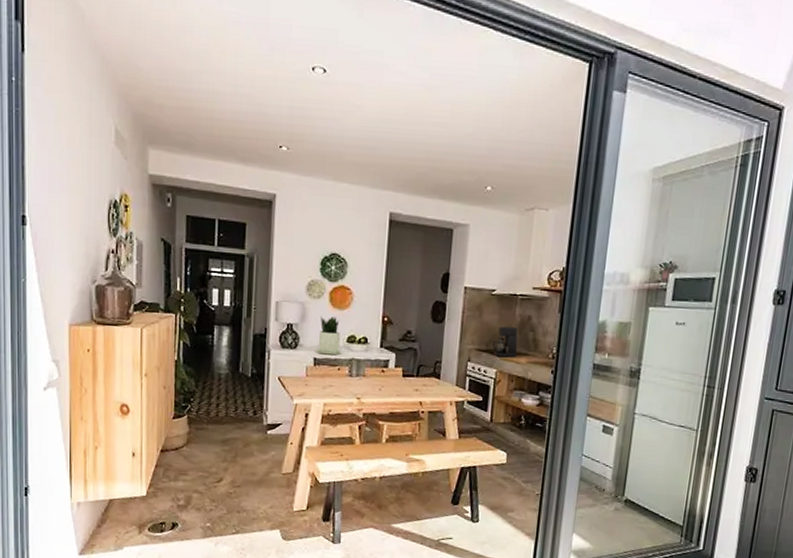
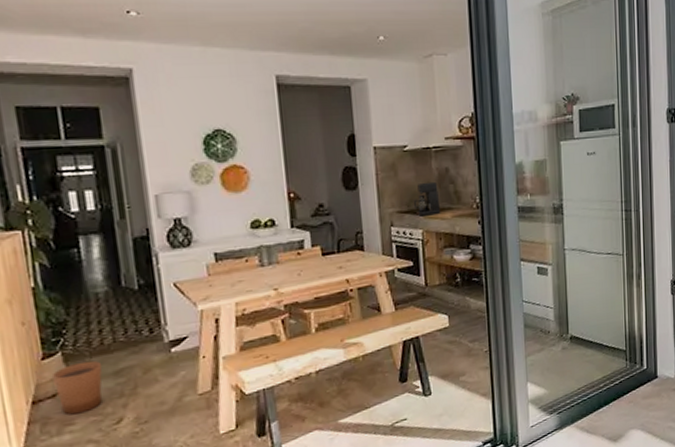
planter: none [177,426,215,468] -> present [51,361,103,415]
planter: present [316,316,341,355] -> none [214,202,246,248]

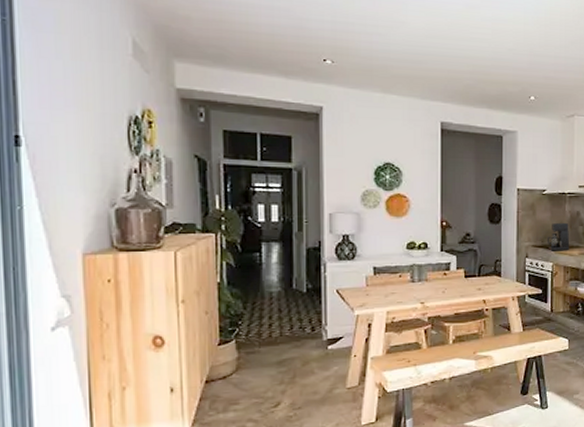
planter: present [51,361,103,415] -> none [224,350,268,396]

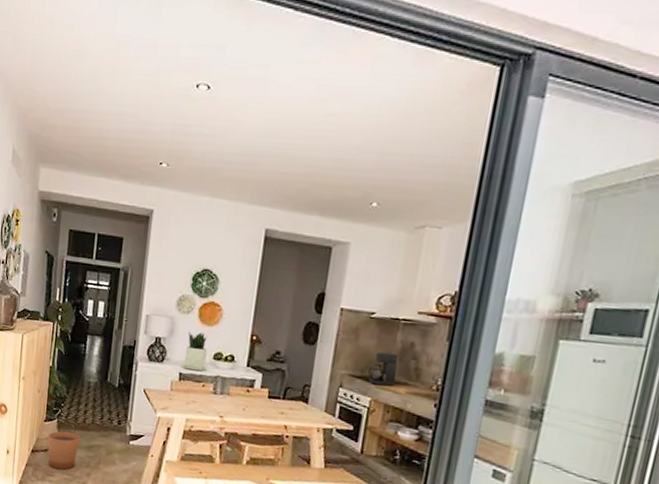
planter: none [224,350,268,396] -> present [47,431,81,470]
planter: none [375,225,401,263] -> present [182,331,208,372]

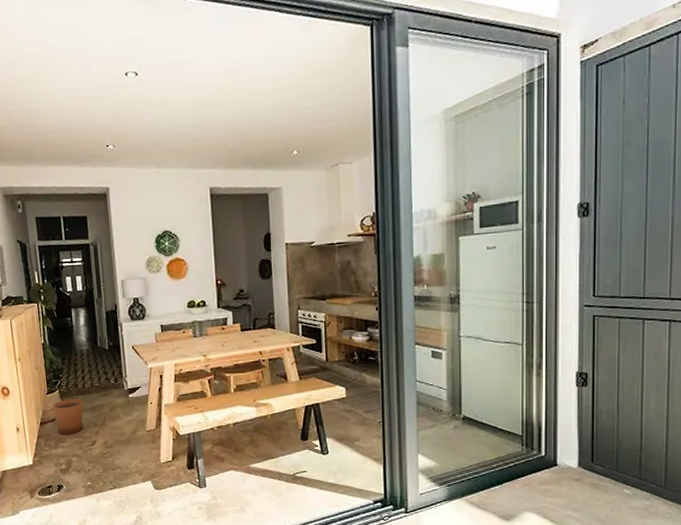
planter: present [182,331,208,372] -> none [162,286,184,321]
coffee maker: present [368,352,399,387] -> none [319,272,342,302]

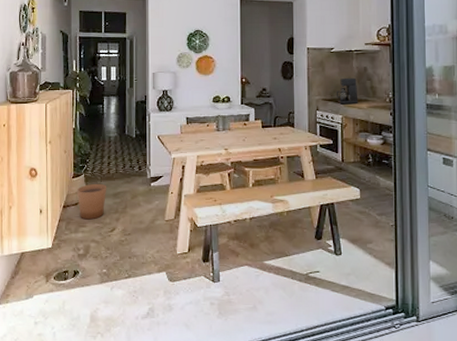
coffee maker: none [319,272,342,302] -> present [337,77,359,105]

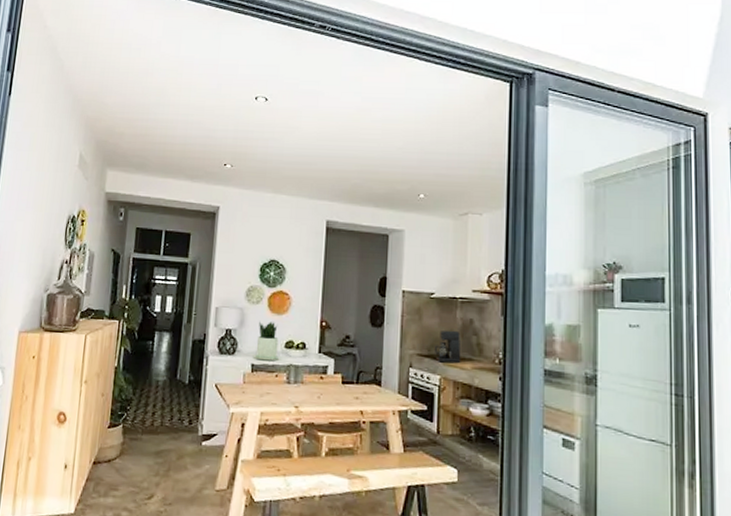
planter: present [76,183,107,220] -> none [111,437,149,482]
planter: none [188,82,208,114] -> present [254,321,279,361]

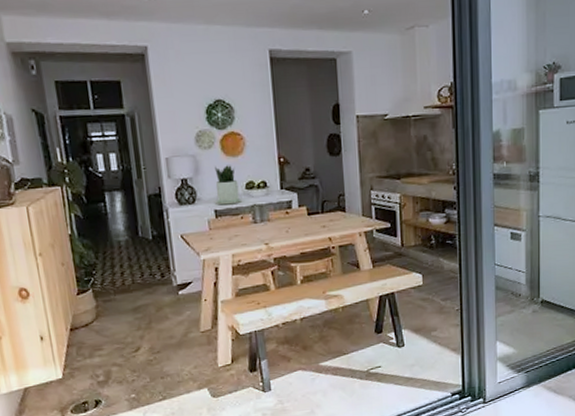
coffee maker: present [435,330,461,363] -> none [393,148,418,181]

